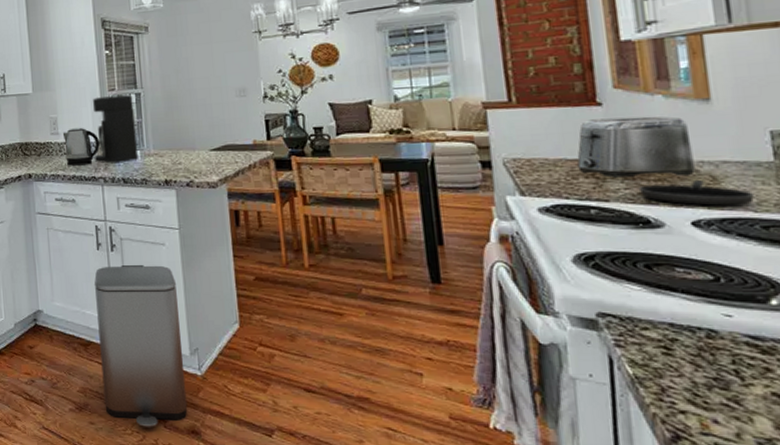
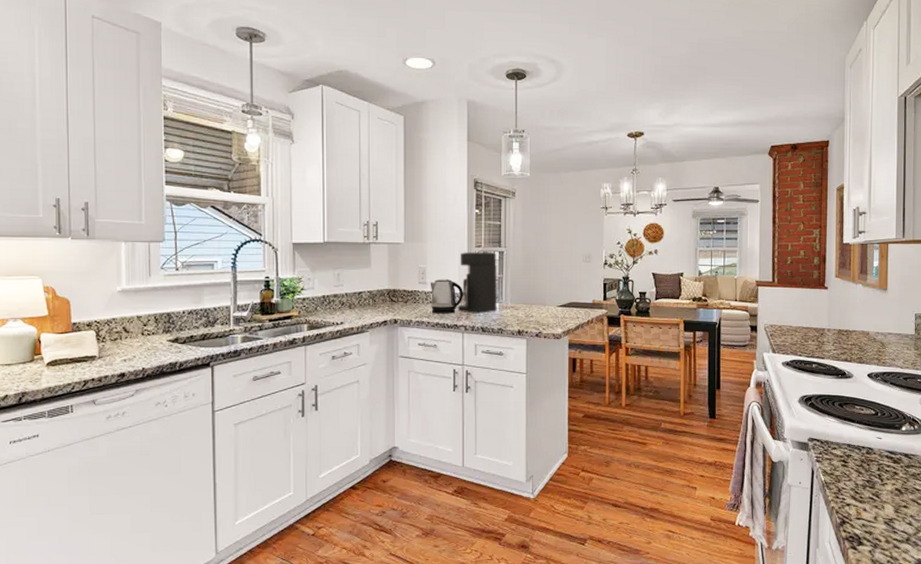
pedal bin: present [94,264,188,427] -> none [448,404,520,546]
toaster: present [577,116,695,179] -> none [809,299,874,343]
frying pan: present [639,179,754,206] -> none [842,345,902,364]

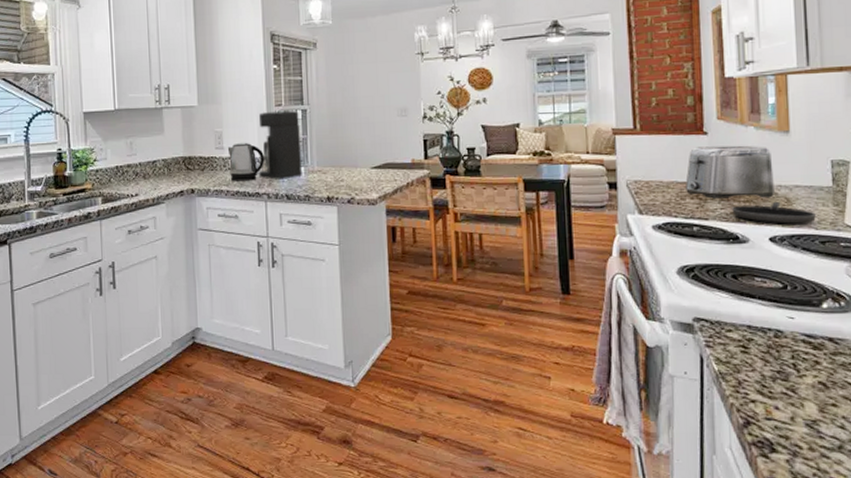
toaster: none [809,299,874,343] -> present [685,145,774,200]
frying pan: none [842,345,902,364] -> present [732,201,816,224]

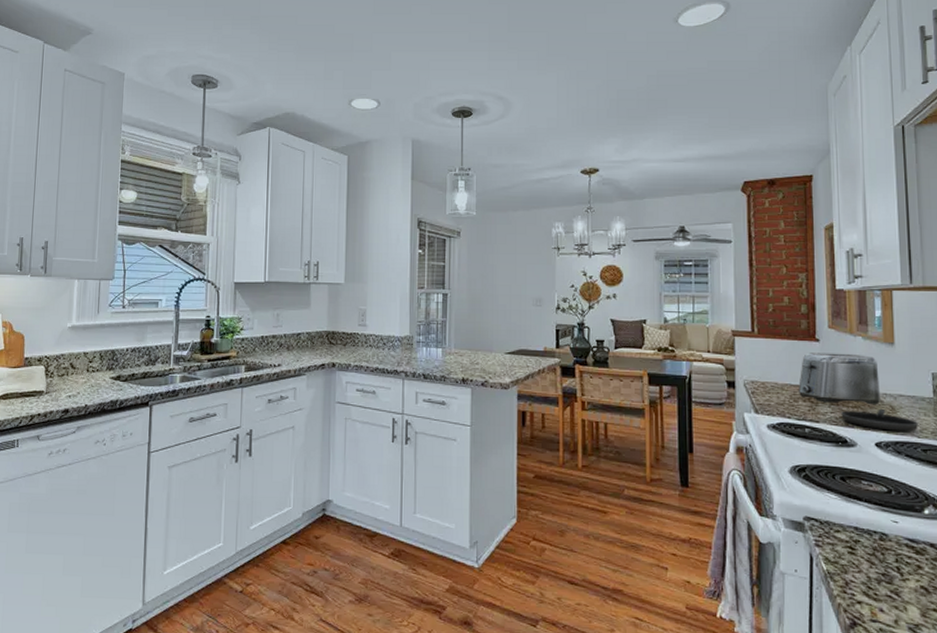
kettle: present [227,142,264,183] -> none [370,321,404,360]
coffee maker: present [258,111,303,180] -> none [398,294,440,359]

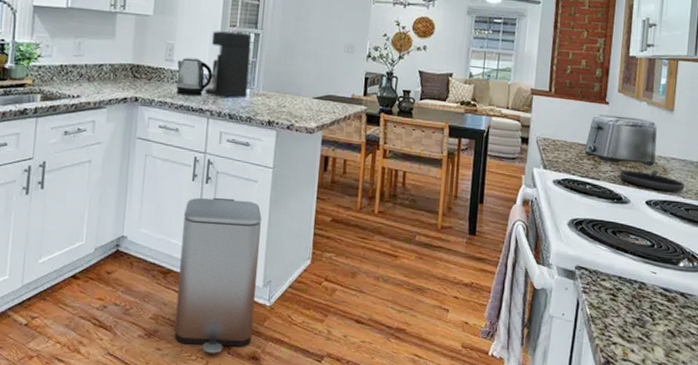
kettle: none [370,321,404,360] -> present [175,57,213,97]
pedal bin: none [384,458,464,619] -> present [174,198,262,353]
coffee maker: none [398,294,440,359] -> present [204,31,252,99]

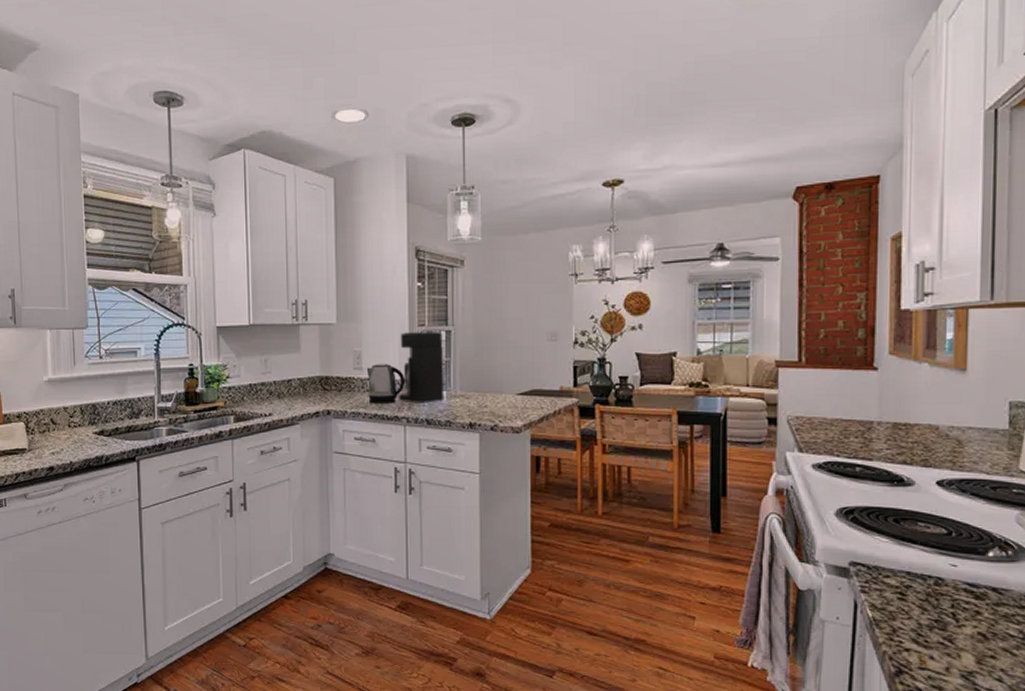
pedal bin: present [174,198,262,353] -> none [389,508,475,670]
toaster: present [585,114,657,167] -> none [850,382,946,440]
frying pan: present [619,169,685,192] -> none [899,443,988,468]

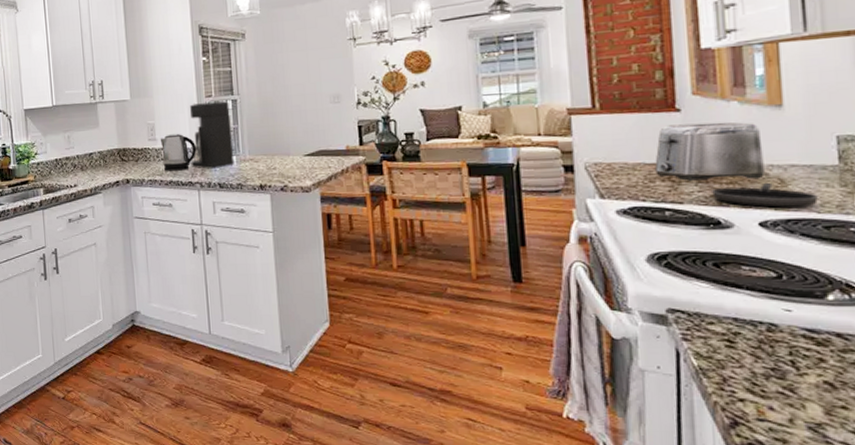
toaster: none [850,382,946,440] -> present [655,122,765,182]
frying pan: none [899,443,988,468] -> present [712,182,818,208]

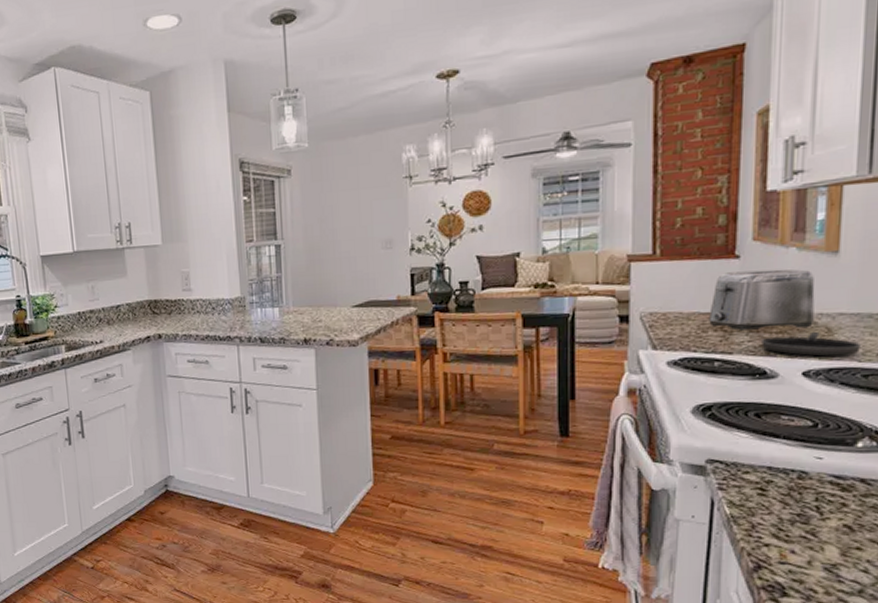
kettle: present [160,133,196,172] -> none [195,282,236,326]
coffee maker: present [190,101,235,169] -> none [229,247,277,322]

